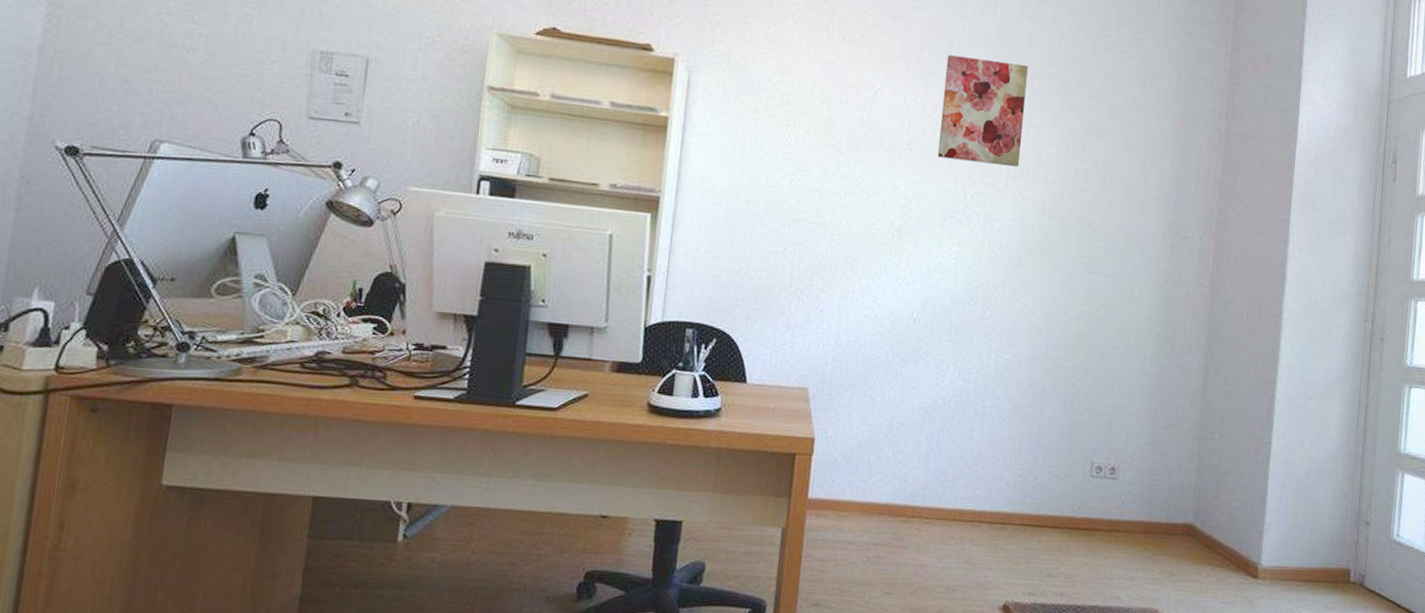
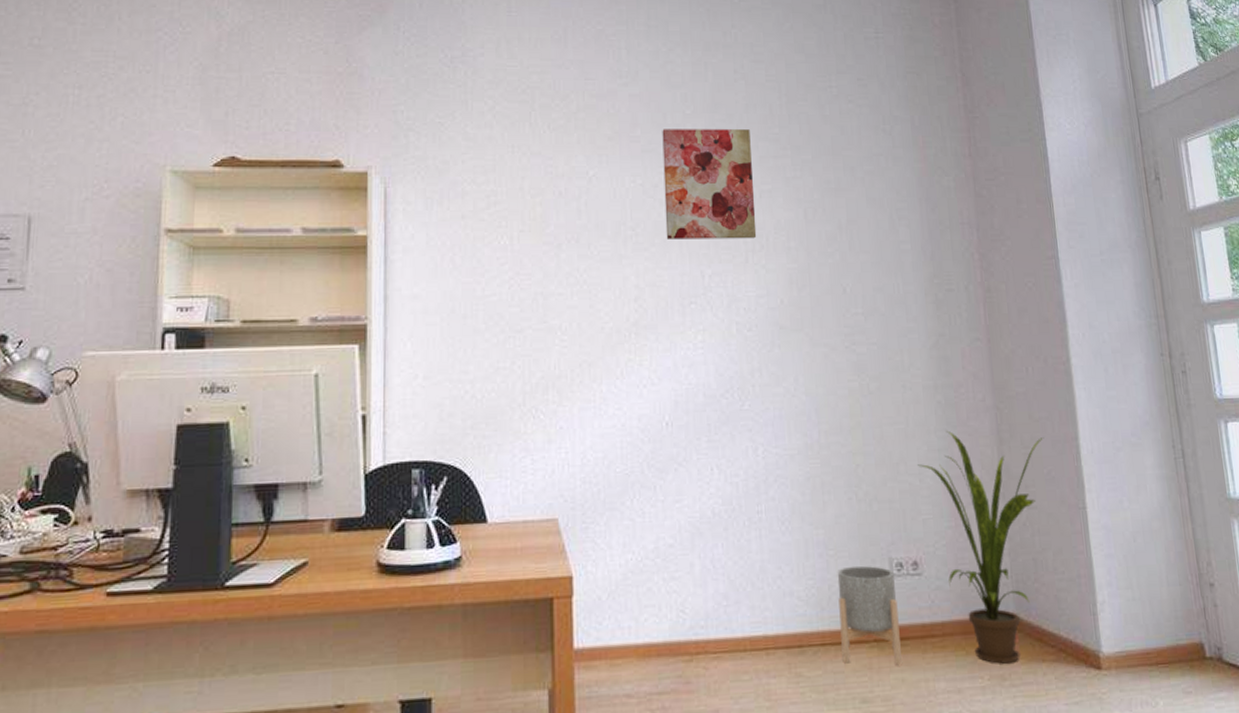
planter: none [1036,463,1093,551] -> present [837,565,902,666]
house plant: none [1130,360,1246,563] -> present [918,430,1045,664]

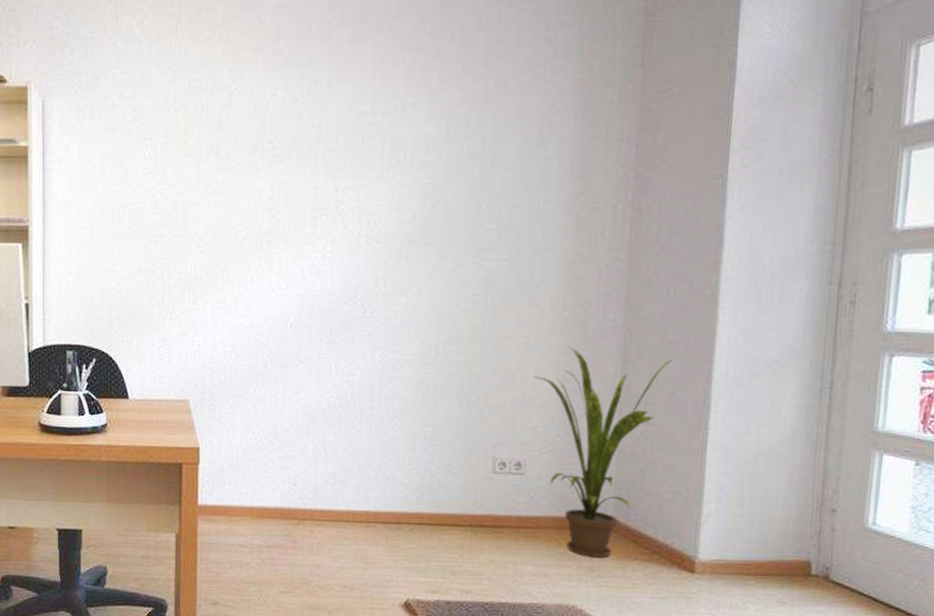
wall art: present [662,129,757,239] -> none [303,39,398,153]
planter: present [837,565,902,666] -> none [436,461,496,548]

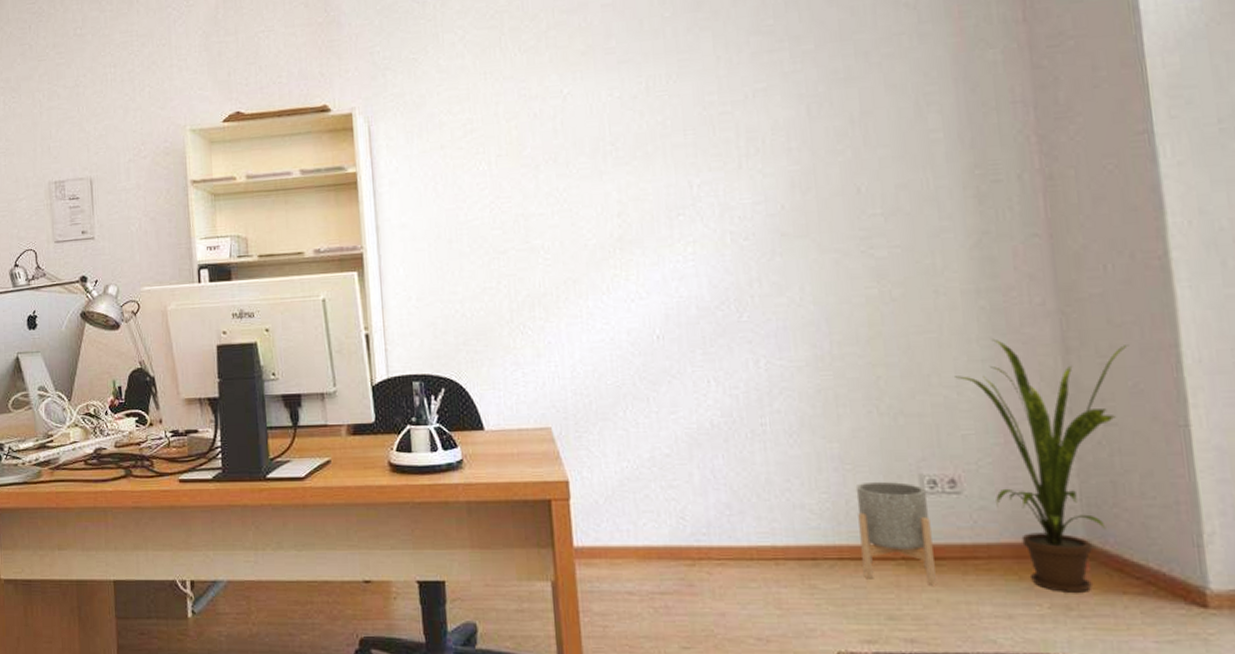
planter: none [436,461,496,548] -> present [855,481,937,586]

